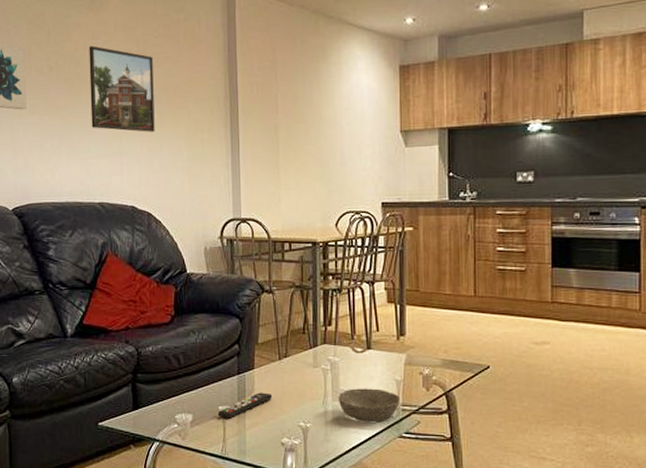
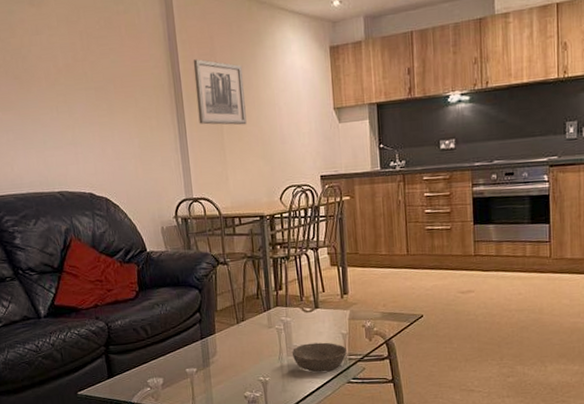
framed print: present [89,45,155,132] -> none [34,40,105,123]
remote control: present [218,392,273,418] -> none [186,353,234,379]
wall art: none [252,72,305,144] -> present [193,59,247,125]

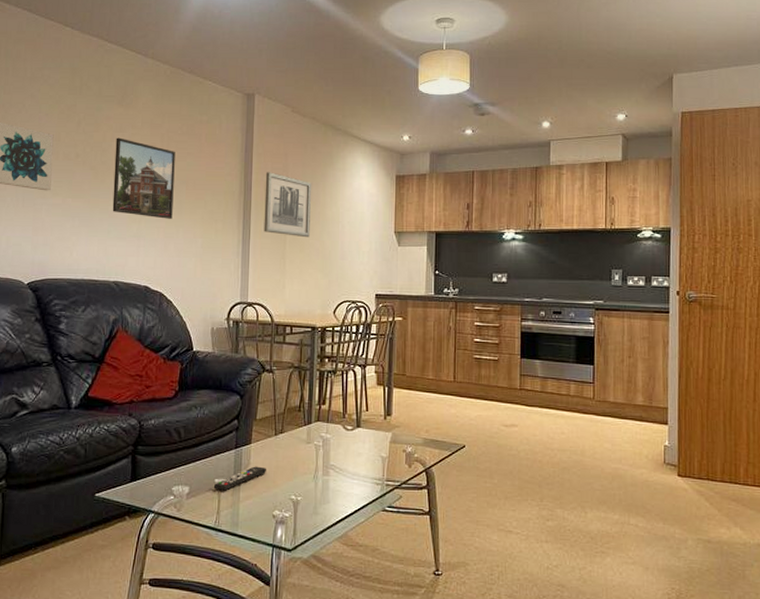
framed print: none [34,40,105,123] -> present [112,137,175,219]
remote control: none [186,353,234,379] -> present [214,466,267,491]
bowl: present [291,342,347,373] -> none [328,464,385,497]

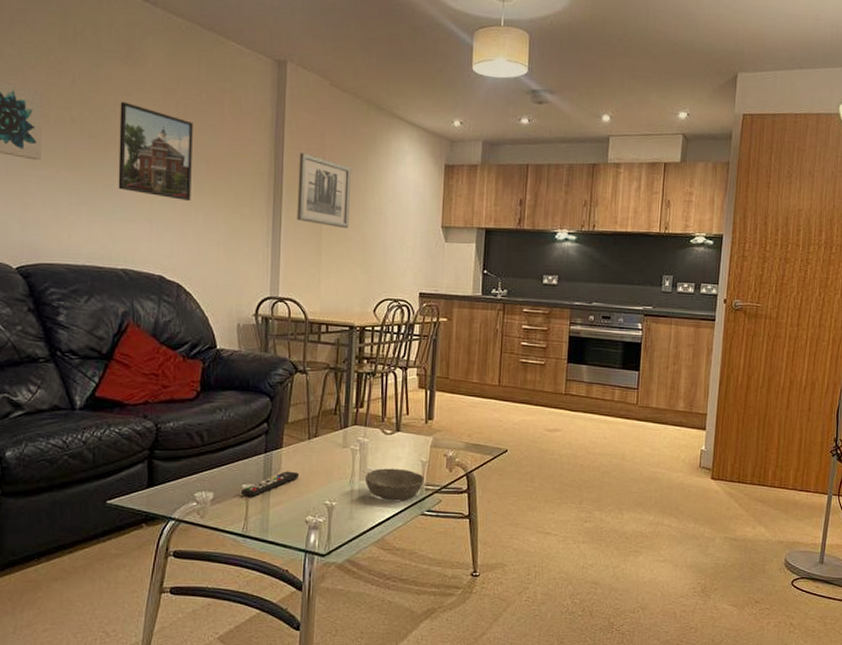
bowl: none [328,464,385,497] -> present [364,468,424,501]

